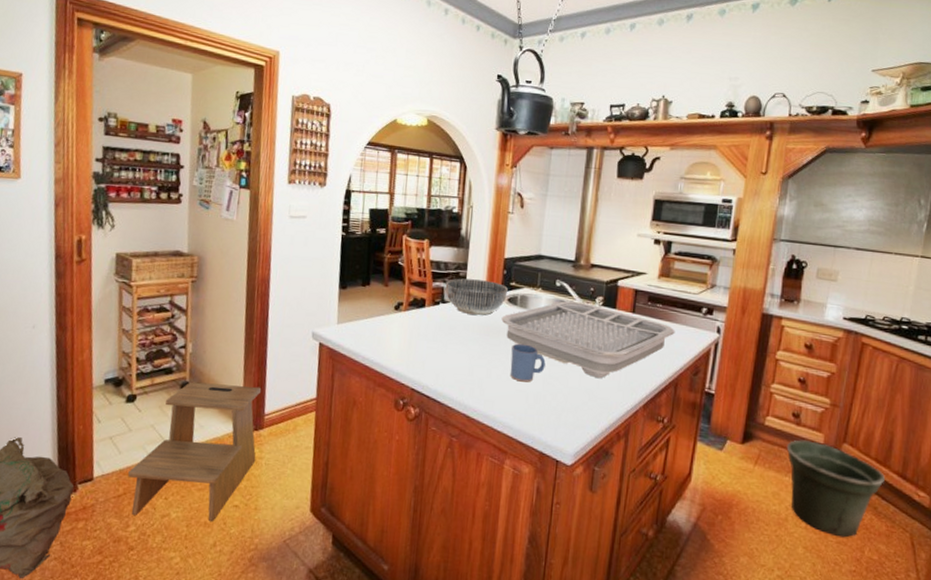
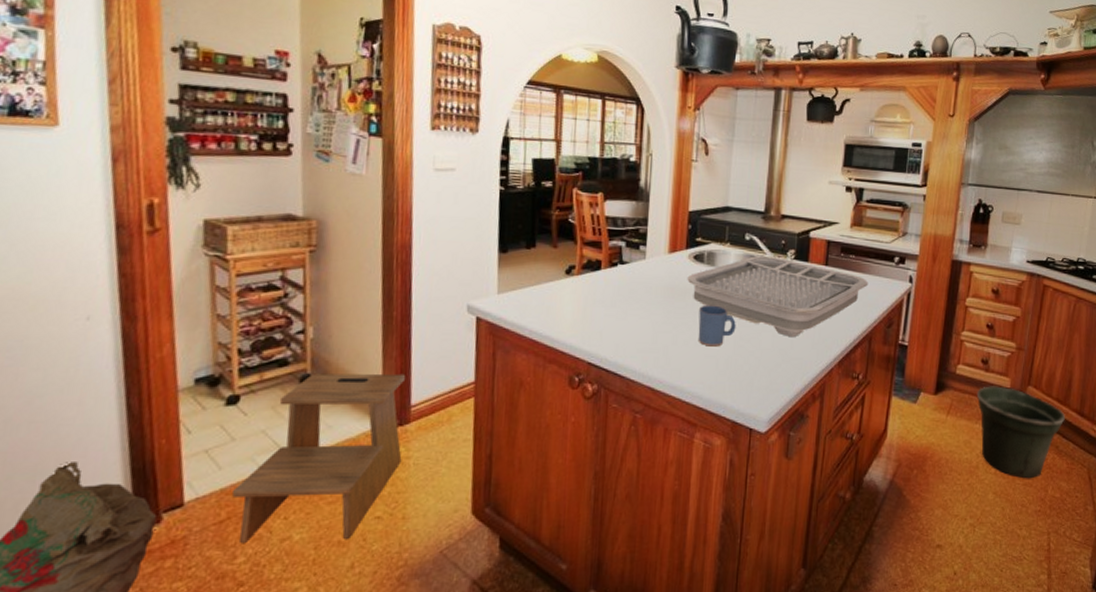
bowl: present [445,278,508,315] -> none [623,235,693,276]

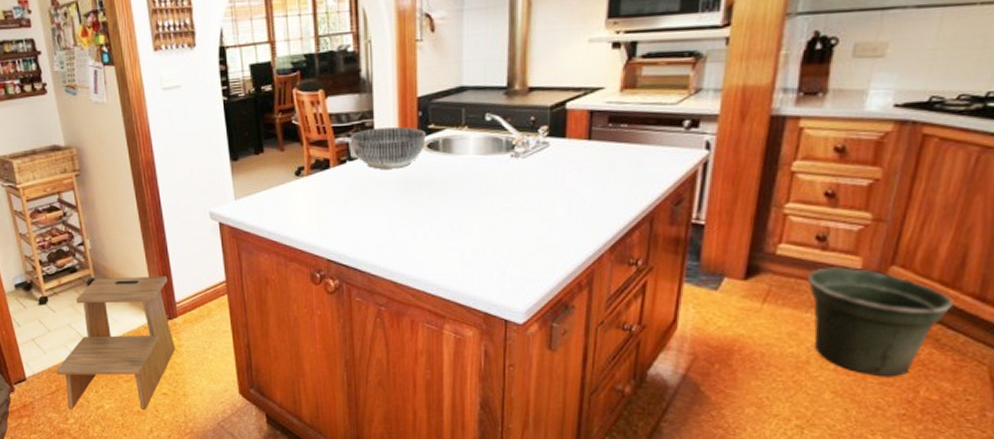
bowl: none [623,235,693,276] -> present [350,127,426,169]
dish rack: present [687,256,869,338] -> none [422,136,648,224]
mug: present [698,305,736,347] -> none [438,194,481,238]

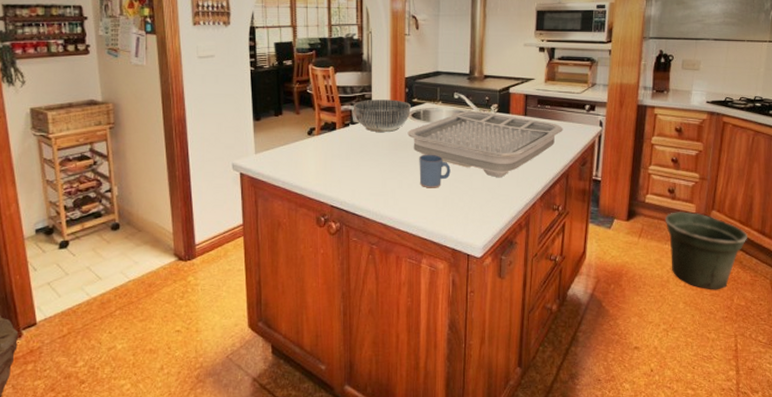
step stool: present [56,275,176,409] -> none [70,220,192,351]
dish rack: none [422,136,648,224] -> present [407,111,563,178]
mug: none [438,194,481,238] -> present [419,154,451,188]

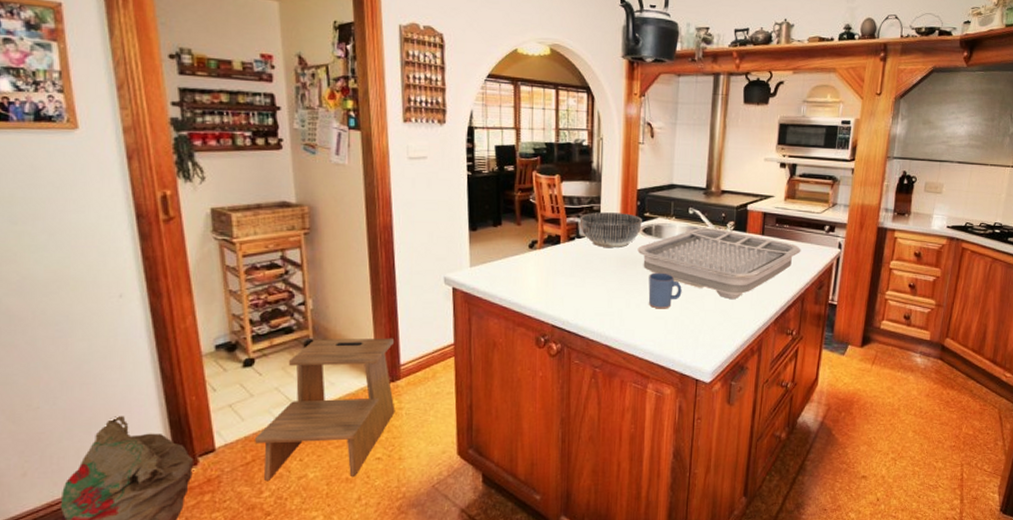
step stool: none [70,220,192,351] -> present [255,338,395,480]
flower pot: present [664,211,747,290] -> none [899,339,979,419]

